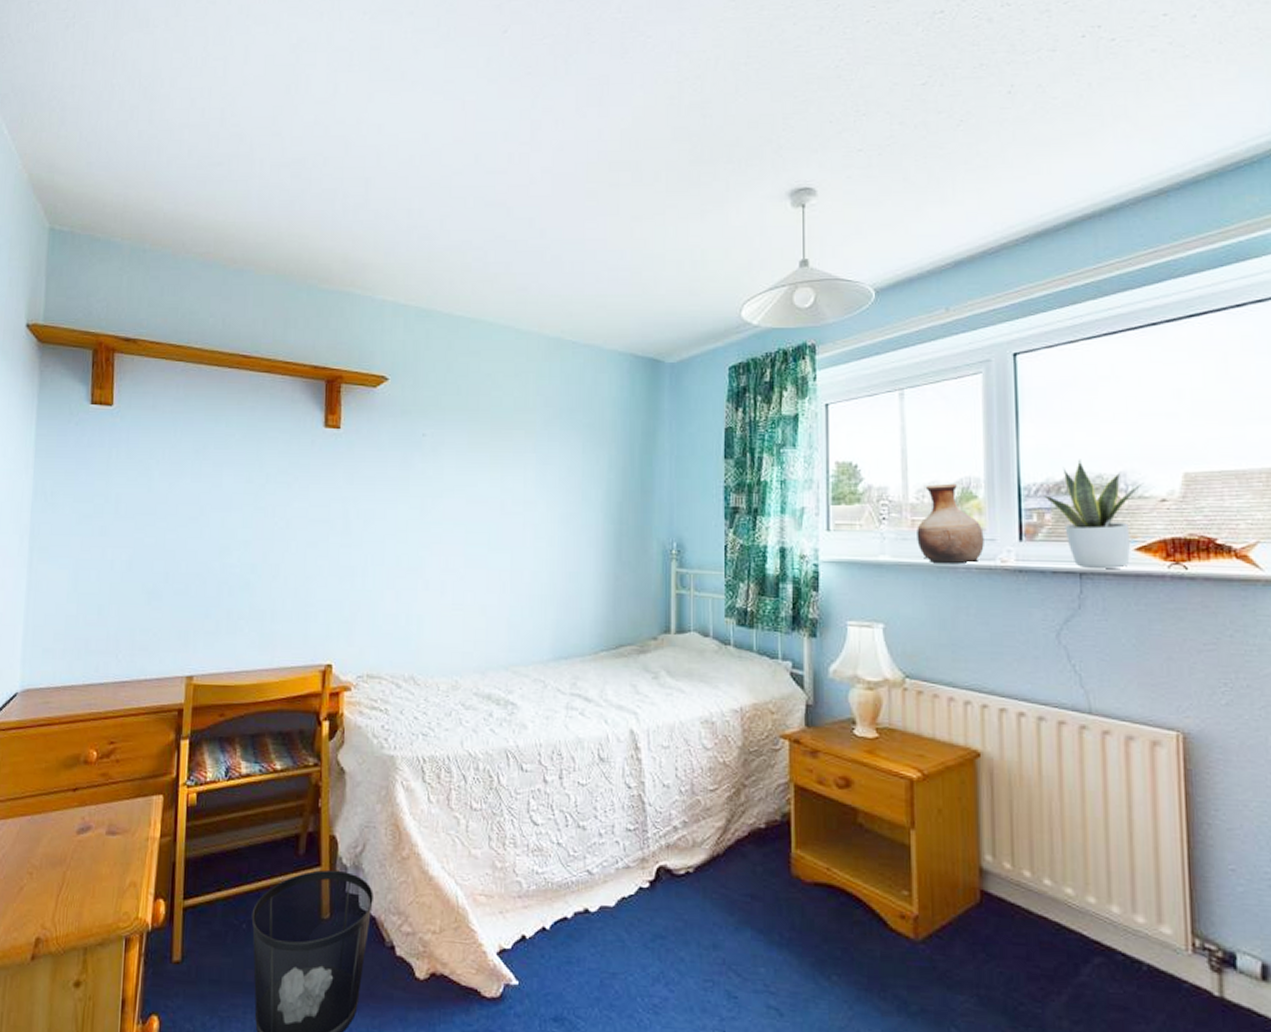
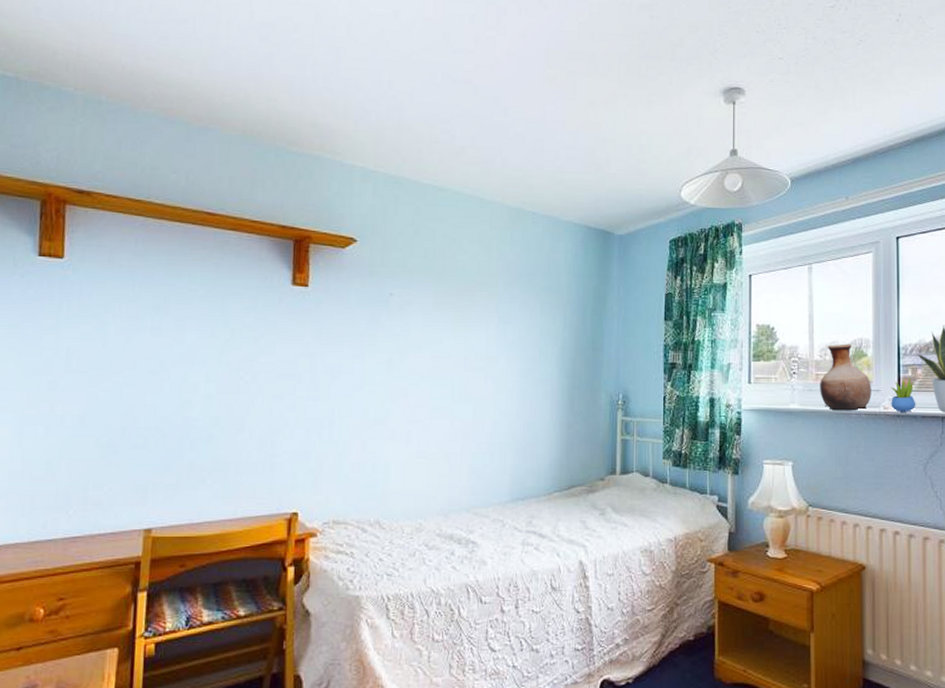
succulent plant: none [1010,524,1045,566] -> present [891,378,916,412]

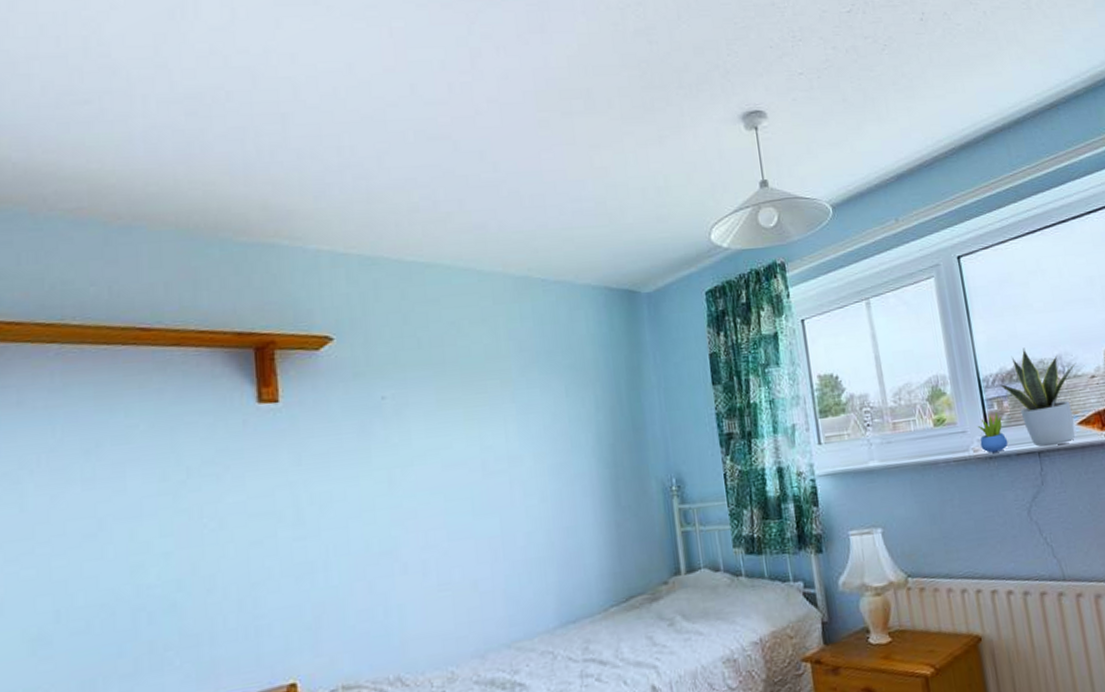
vase: present [820,343,871,411] -> none [898,383,958,462]

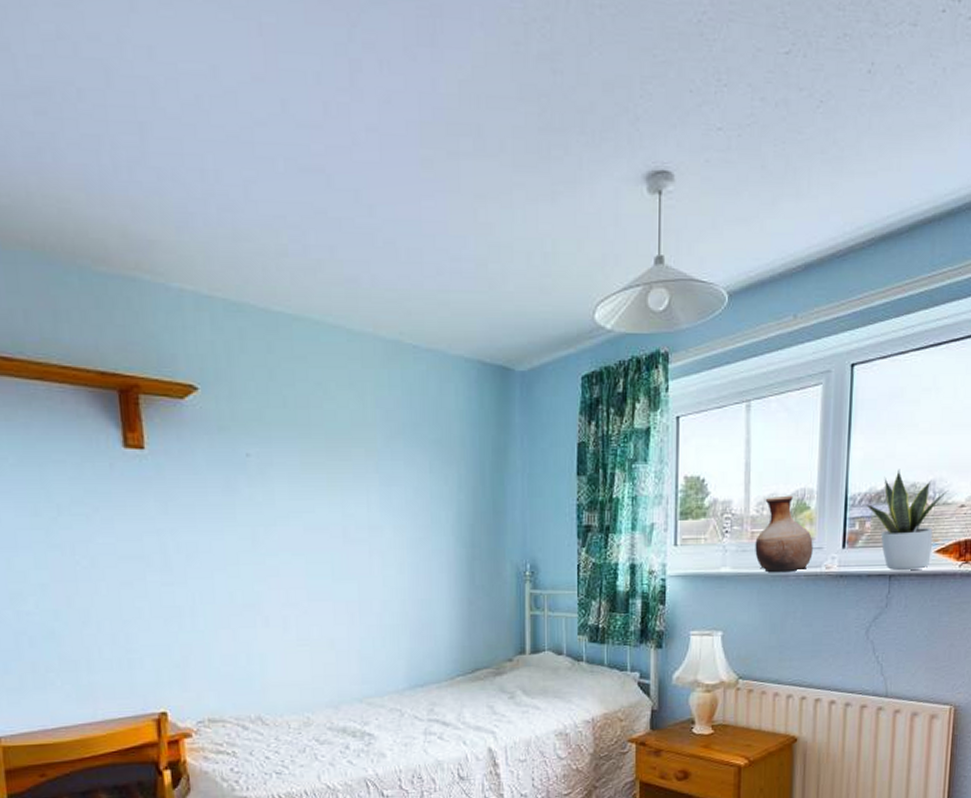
vase: none [898,383,958,462] -> present [755,495,813,573]
succulent plant: present [977,412,1009,453] -> none [834,532,862,571]

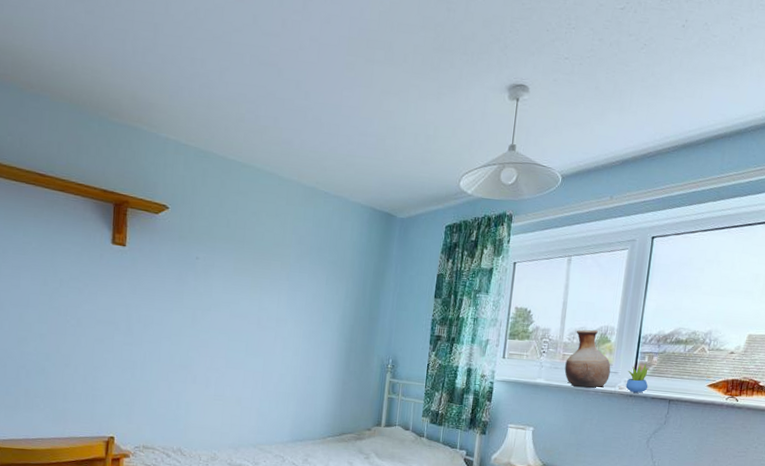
succulent plant: none [834,532,862,571] -> present [625,364,649,393]
potted plant: present [865,469,949,571] -> none [654,319,722,399]

